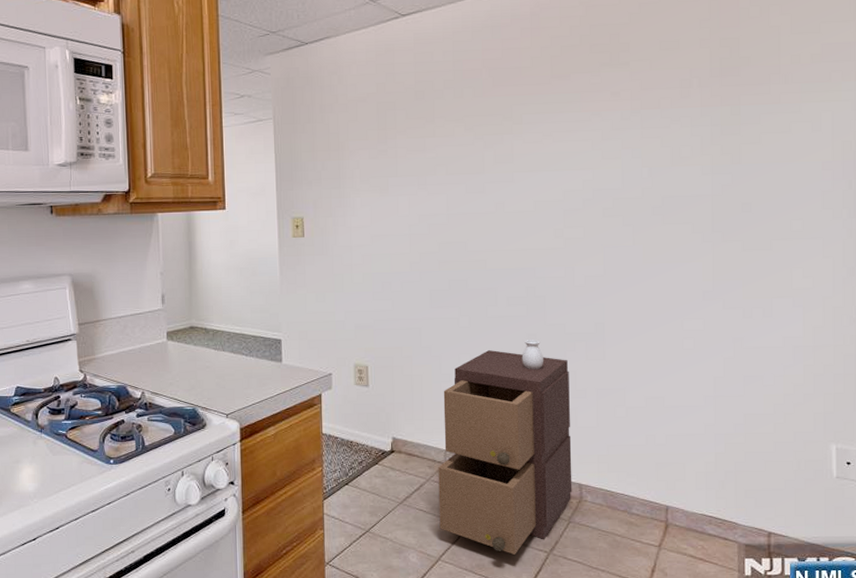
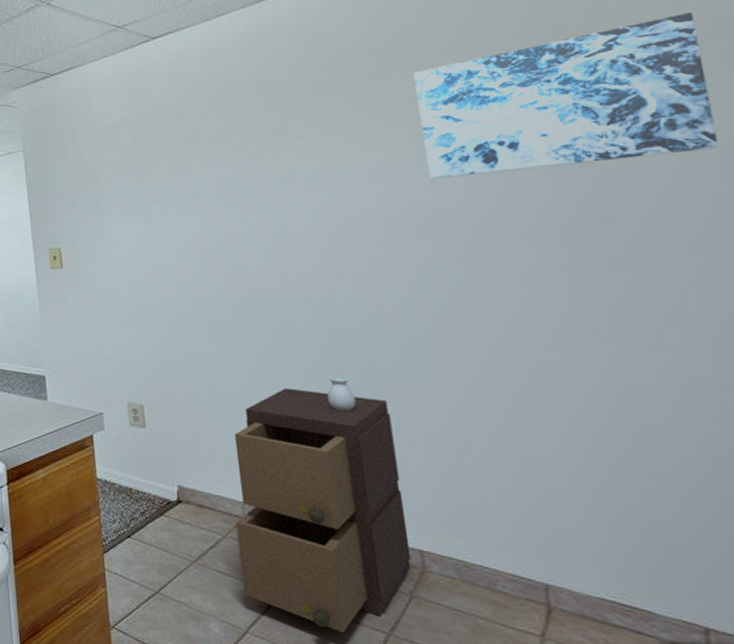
wall art: none [619,37,831,168] -> present [413,12,719,179]

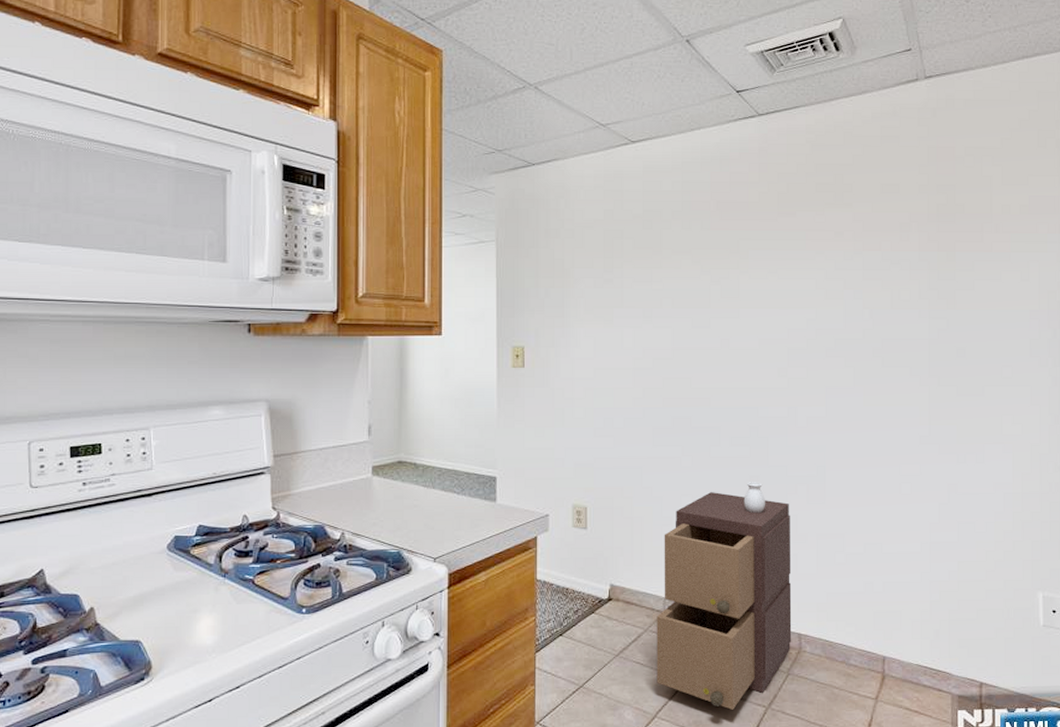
wall art: present [413,12,719,179] -> none [842,189,1037,308]

